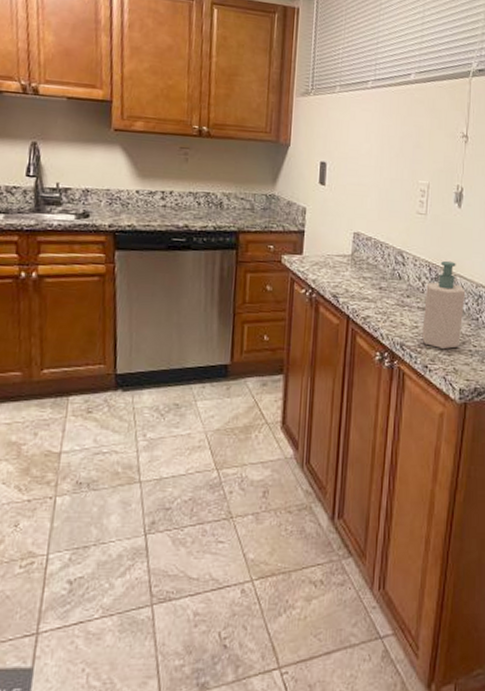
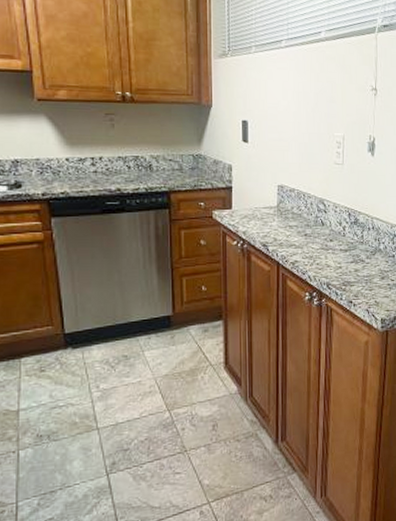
soap bottle: present [422,260,466,349] -> none [345,205,382,285]

